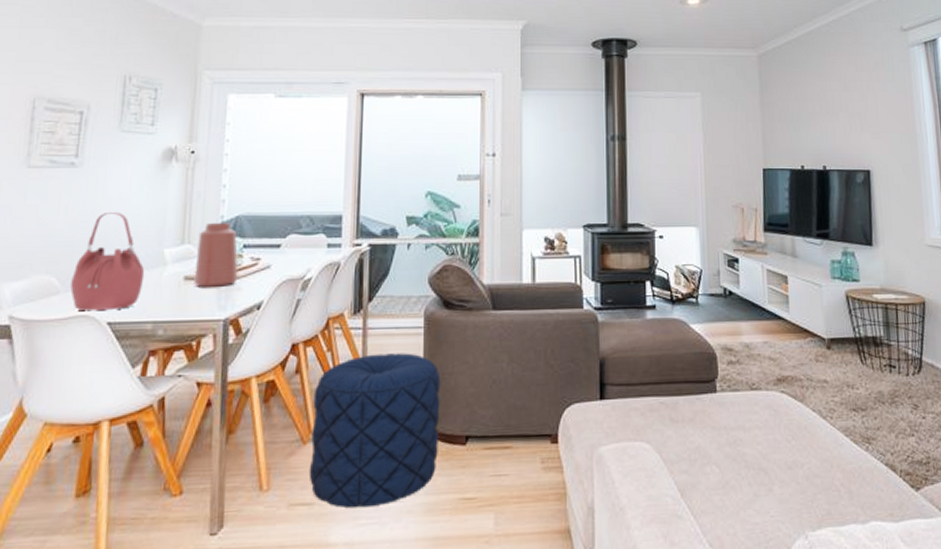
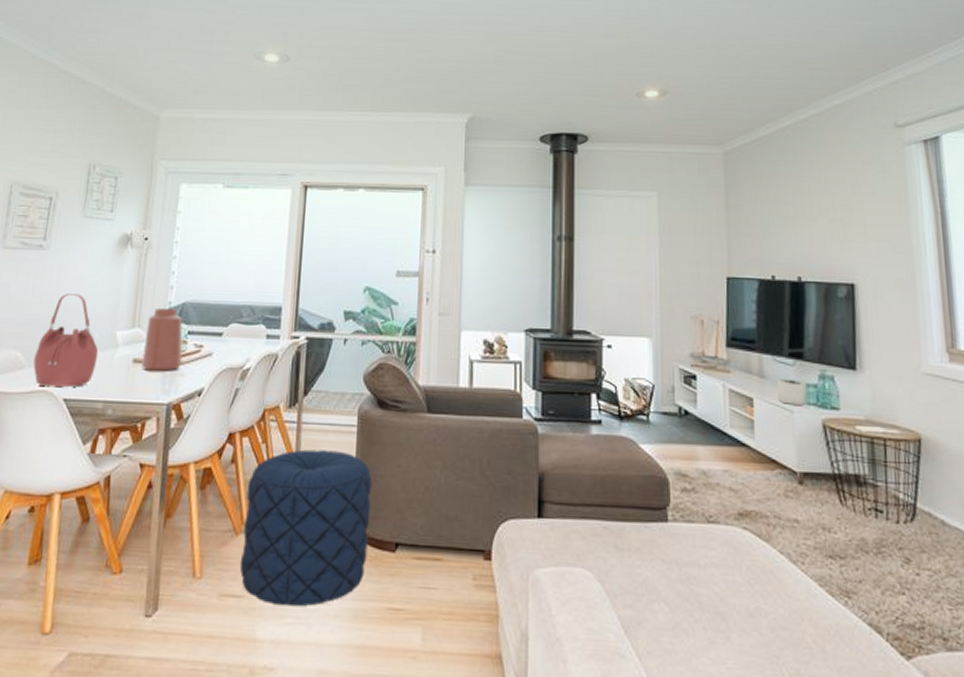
planter: none [808,257,833,281] -> present [777,379,807,406]

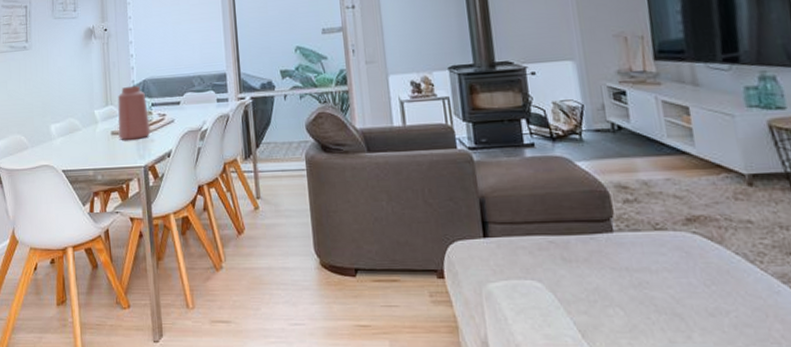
handbag: present [33,294,99,388] -> none [34,83,84,162]
pouf: present [239,449,372,607] -> none [220,193,332,328]
planter: present [777,379,807,406] -> none [713,84,748,110]

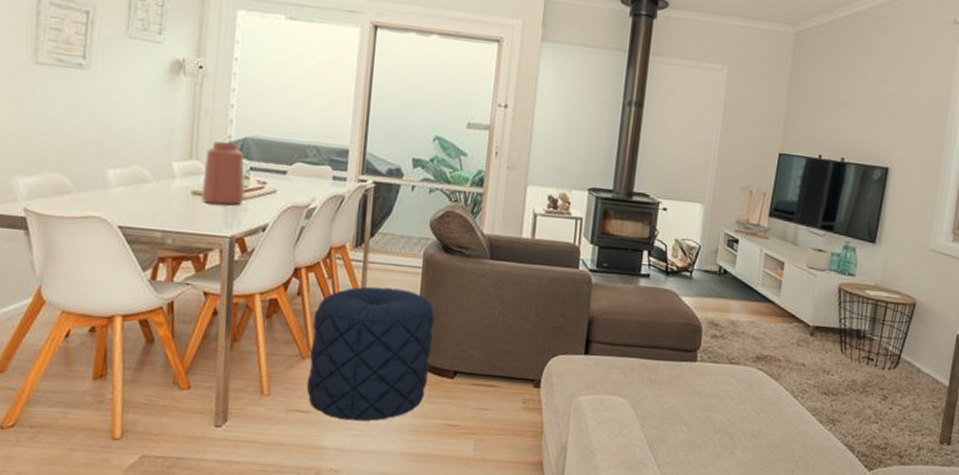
pouf: none [220,193,332,328] -> present [306,286,435,421]
planter: none [713,84,748,110] -> present [805,247,832,272]

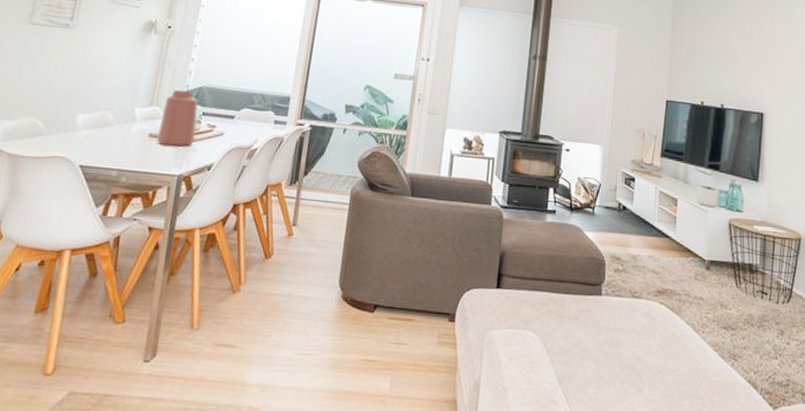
pouf: present [306,286,435,421] -> none [234,221,359,356]

